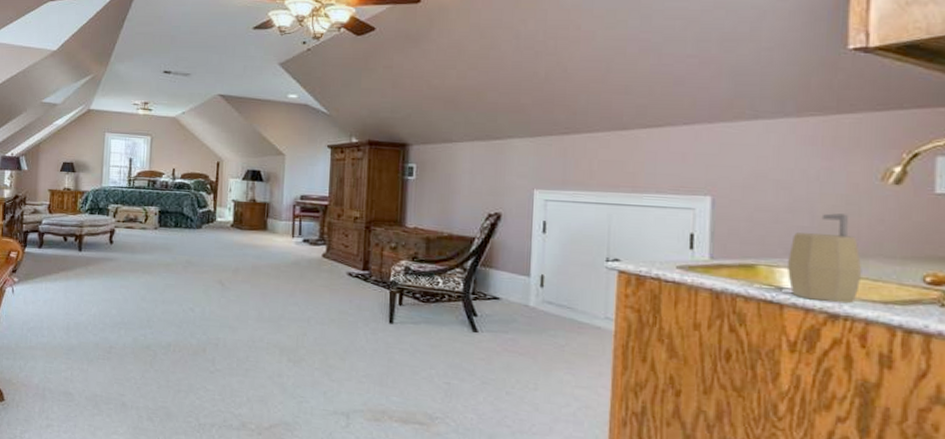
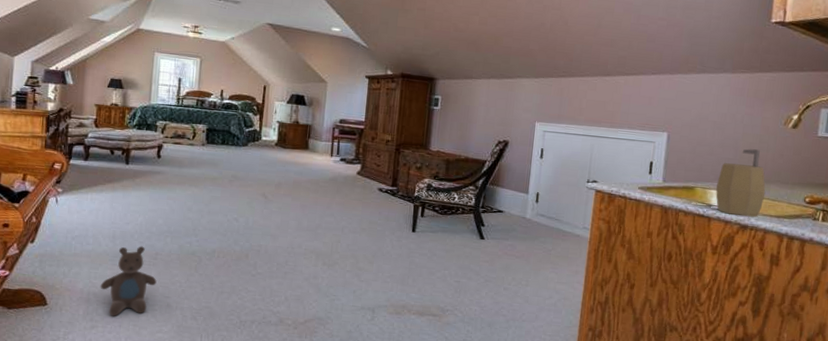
stuffed animal: none [55,338,111,415] -> present [100,246,157,316]

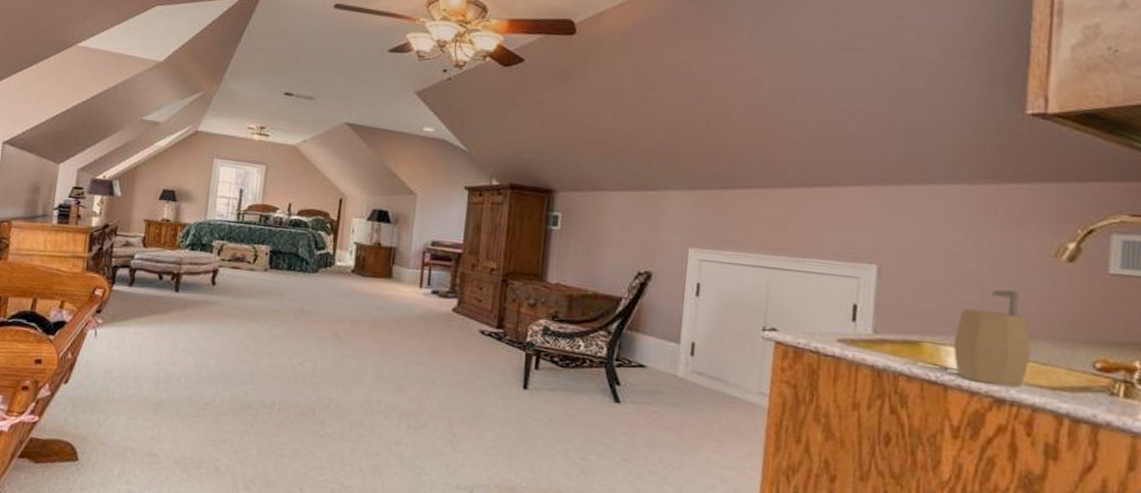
stuffed animal: present [100,246,157,316] -> none [139,392,205,480]

